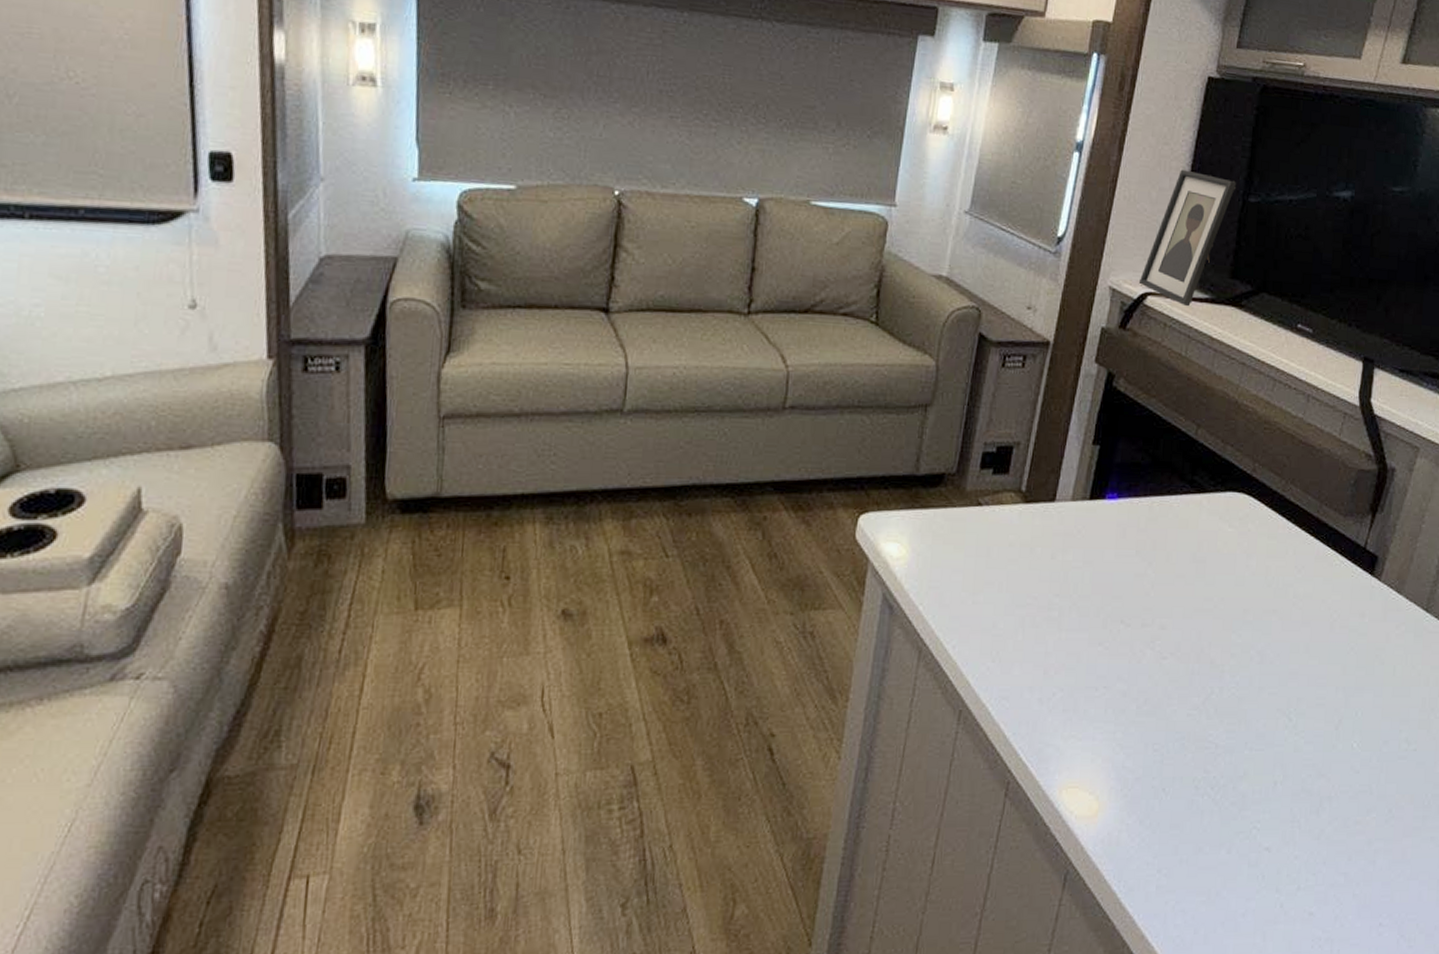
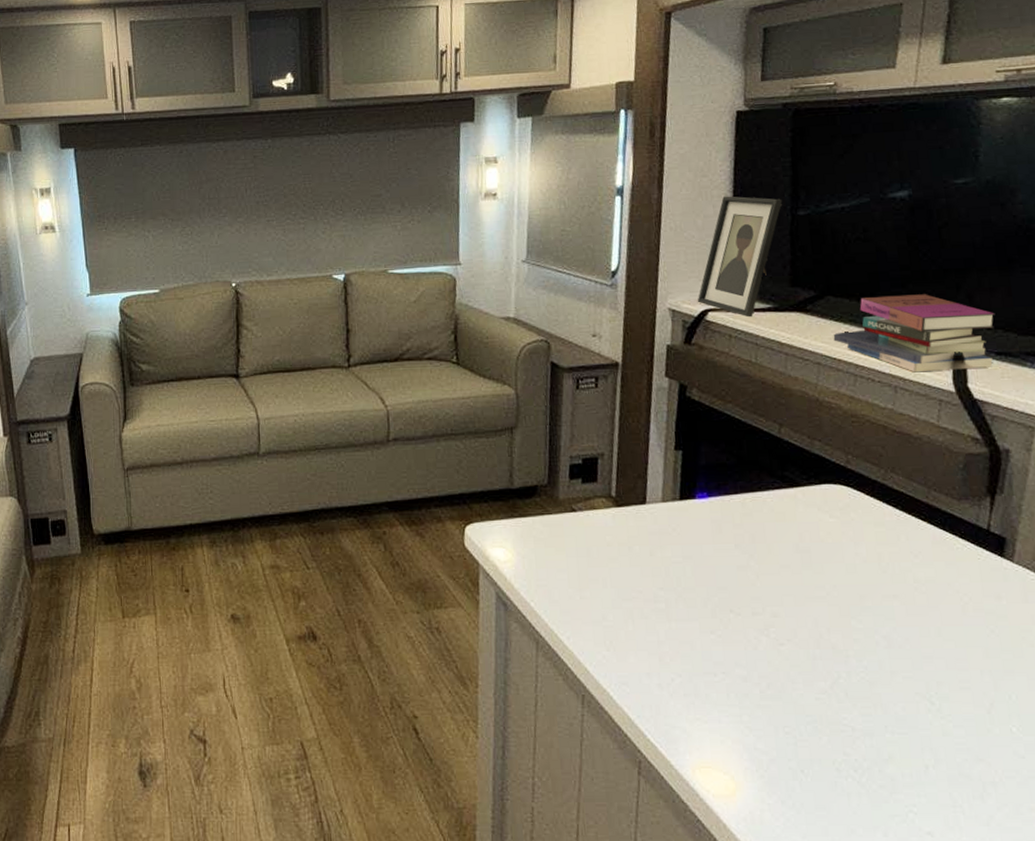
books: none [1261,299,1405,384] -> present [833,294,995,373]

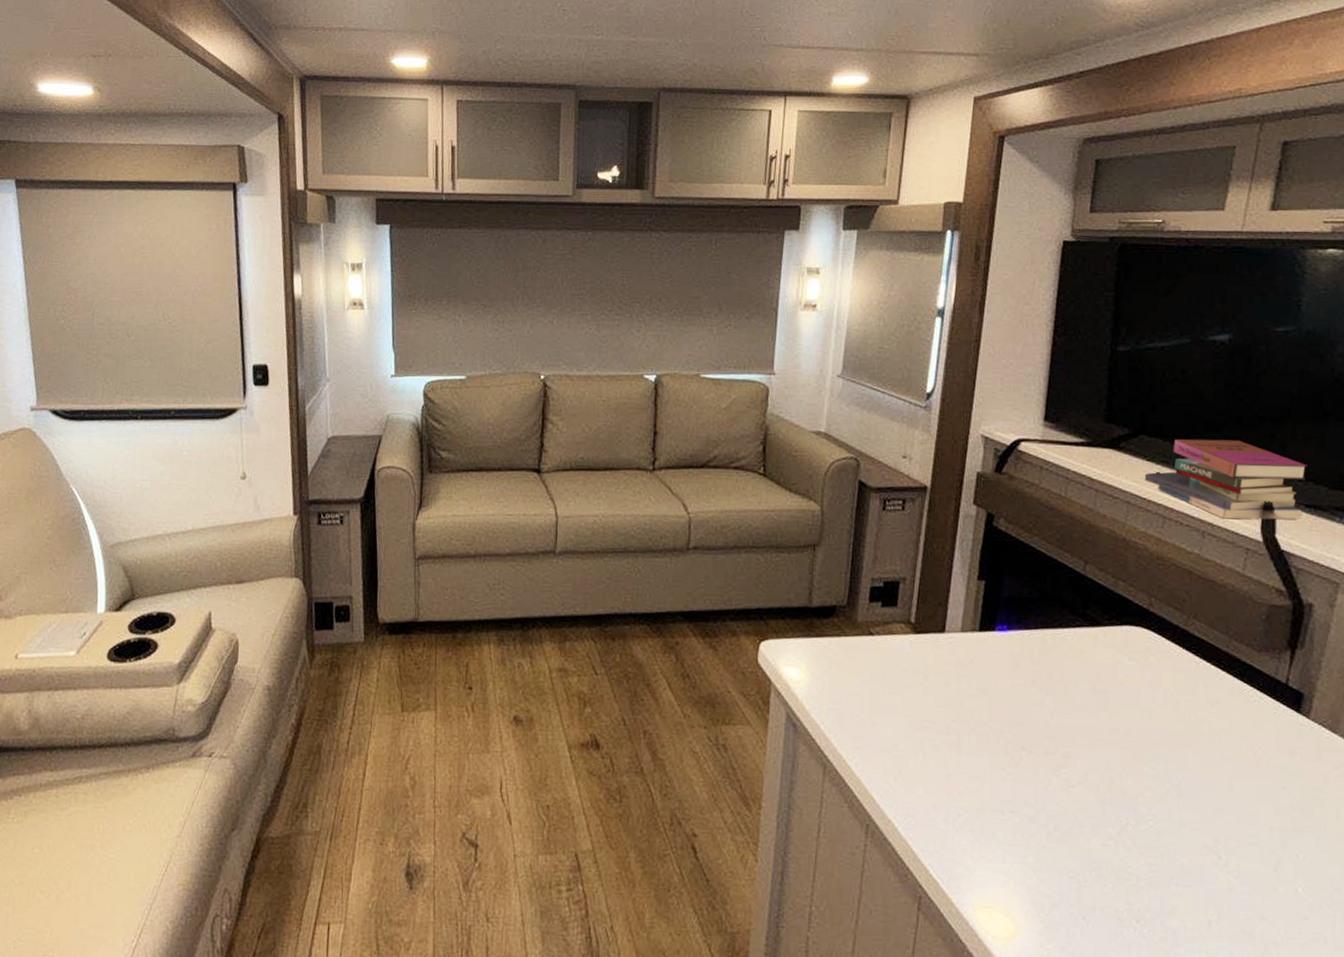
picture frame: present [697,196,783,318] -> none [1010,326,1103,451]

